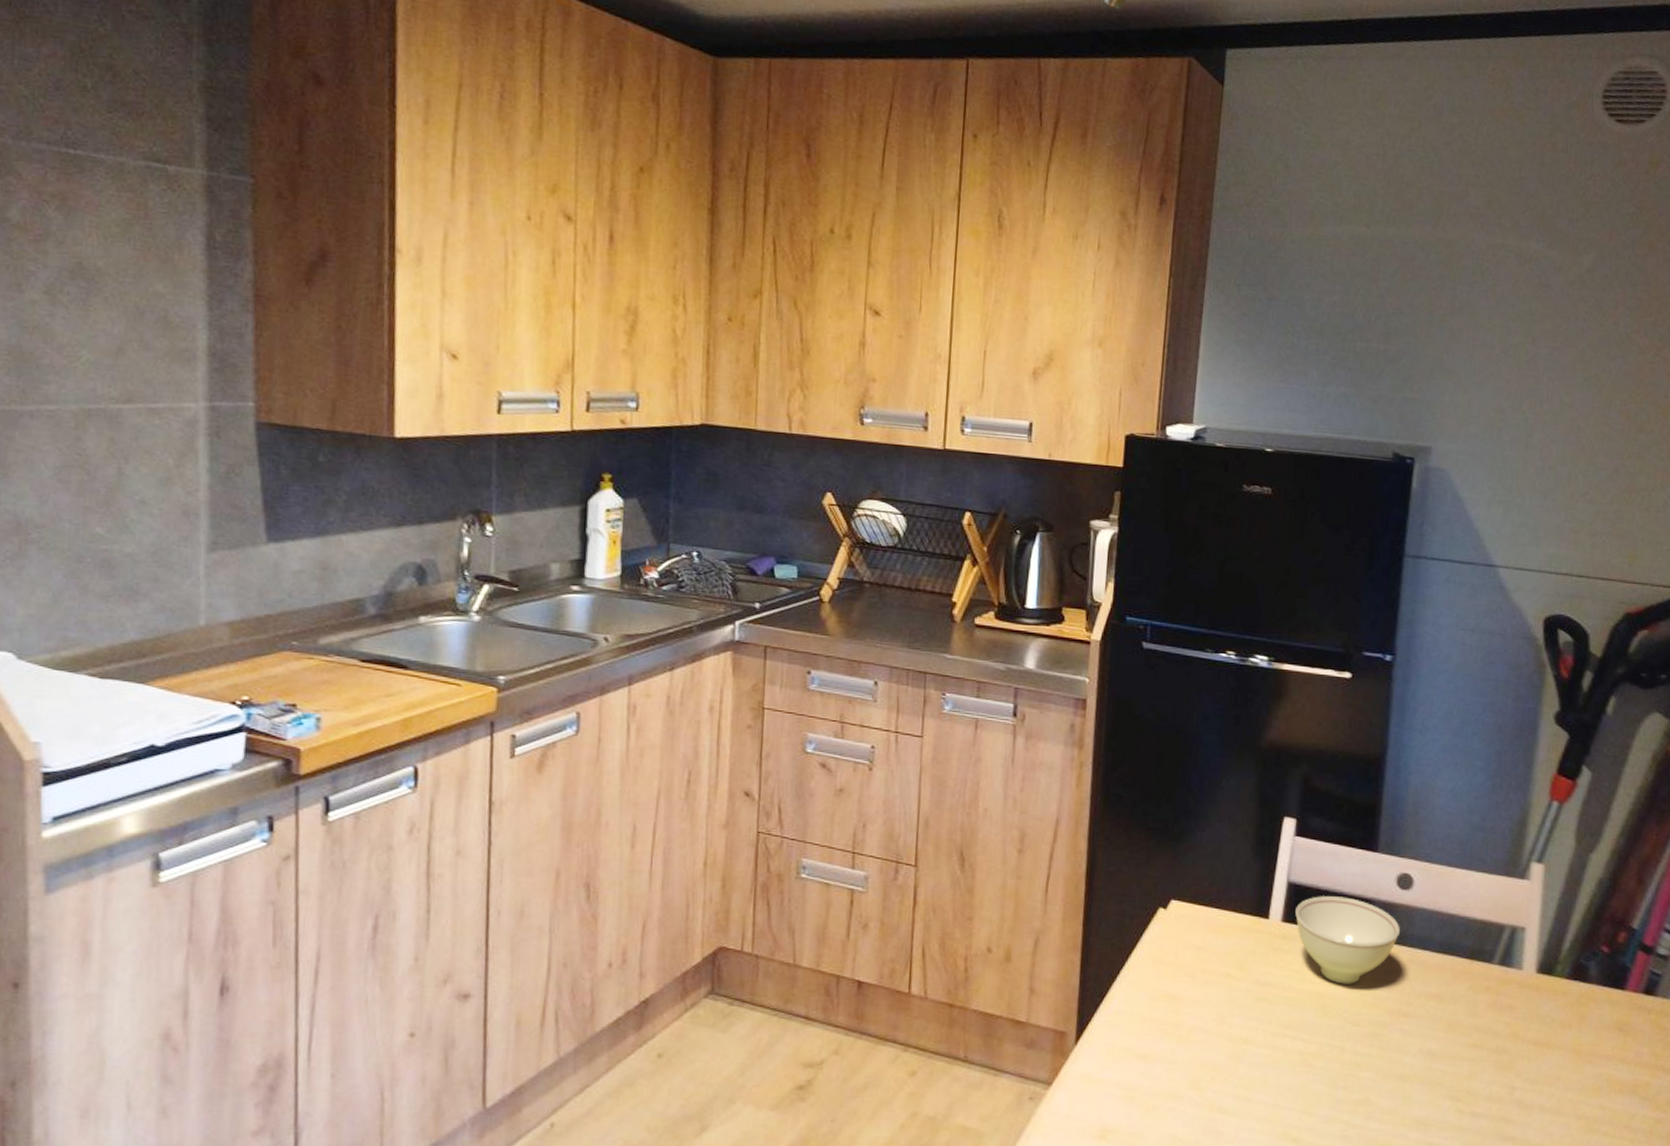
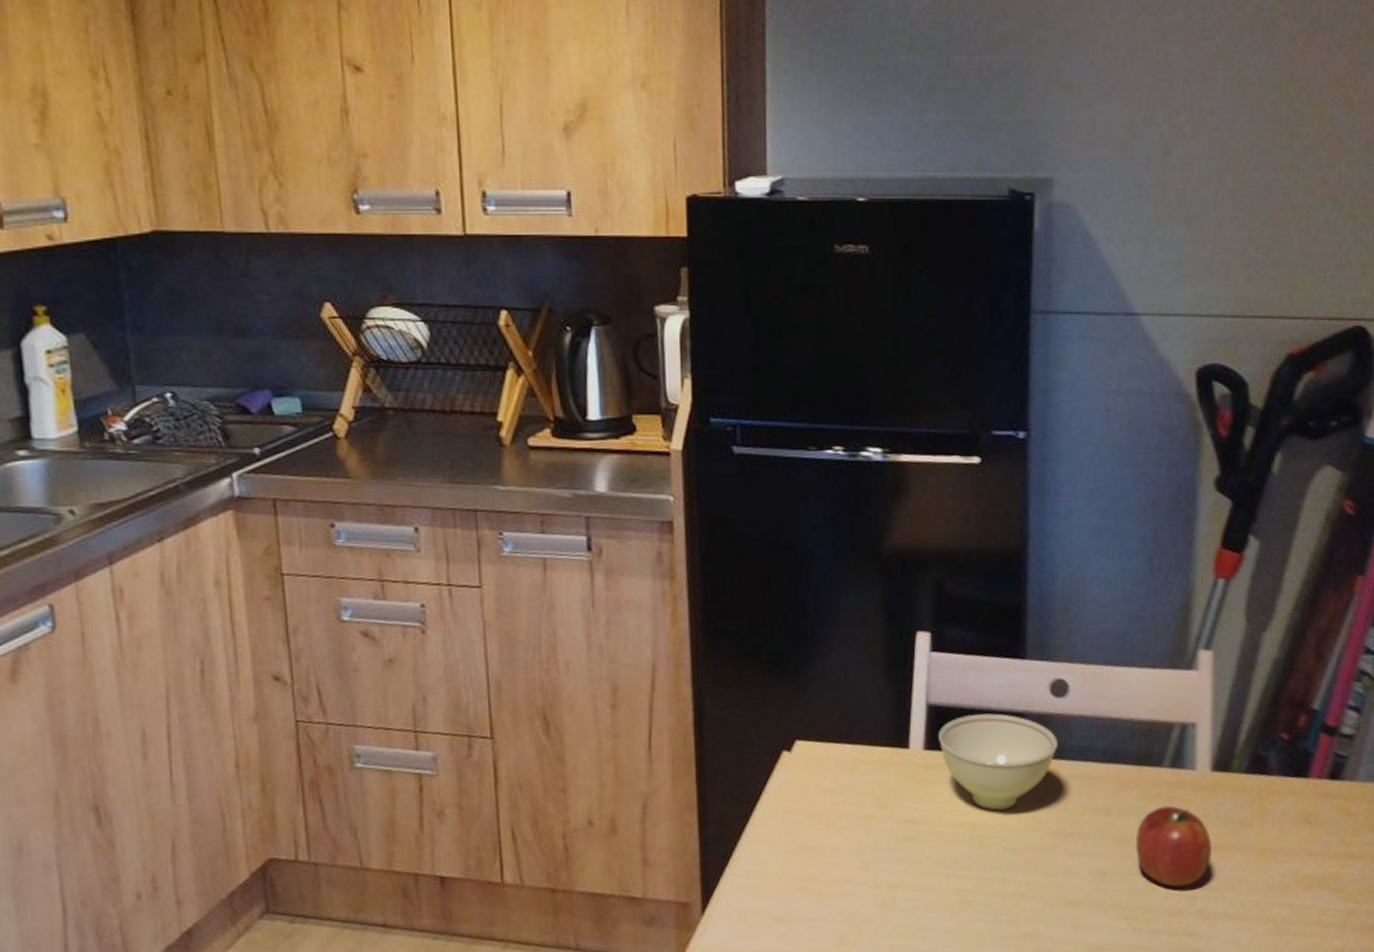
fruit: none [1463,999,1533,1076] -> present [1135,805,1212,887]

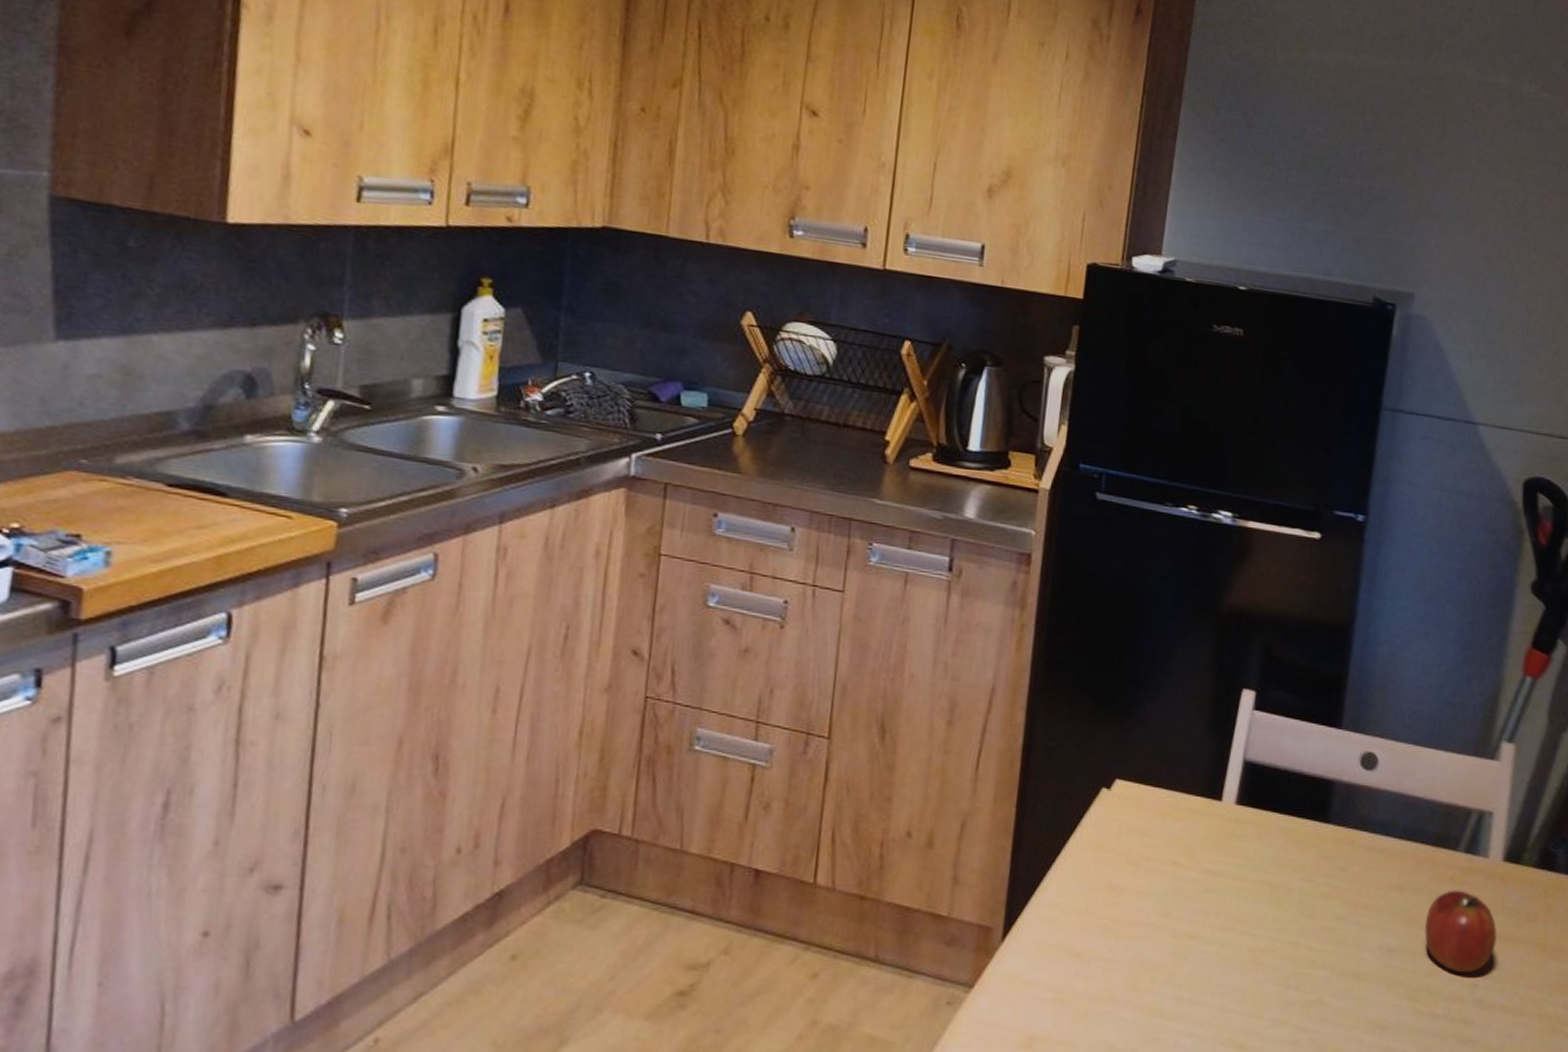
bowl: present [939,713,1059,811] -> none [1250,775,1363,873]

